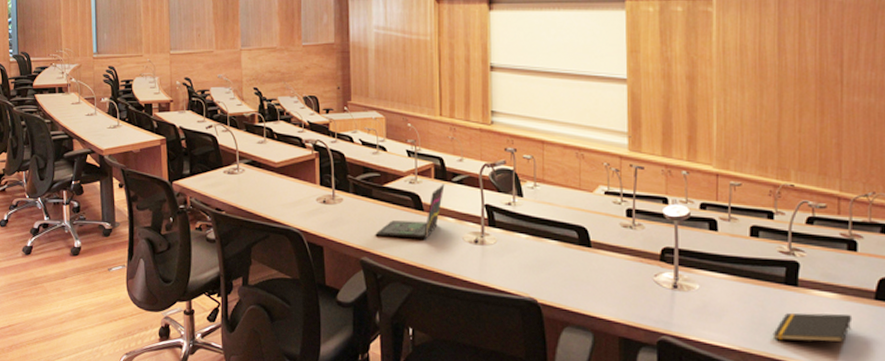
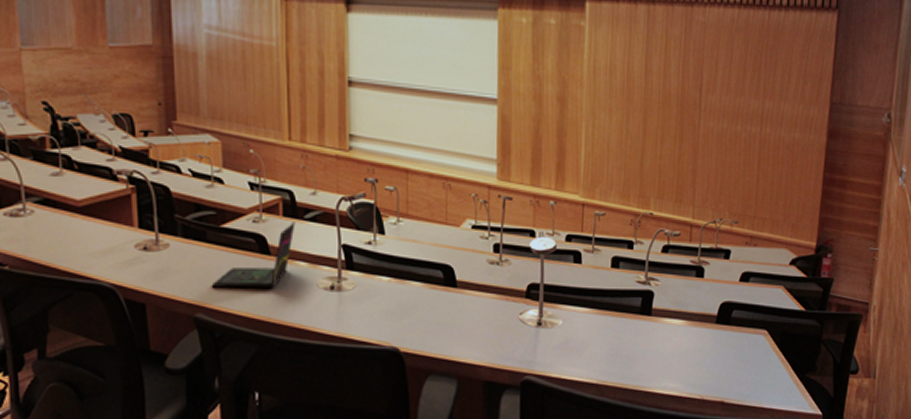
notepad: present [772,312,853,343] -> none [627,339,697,371]

